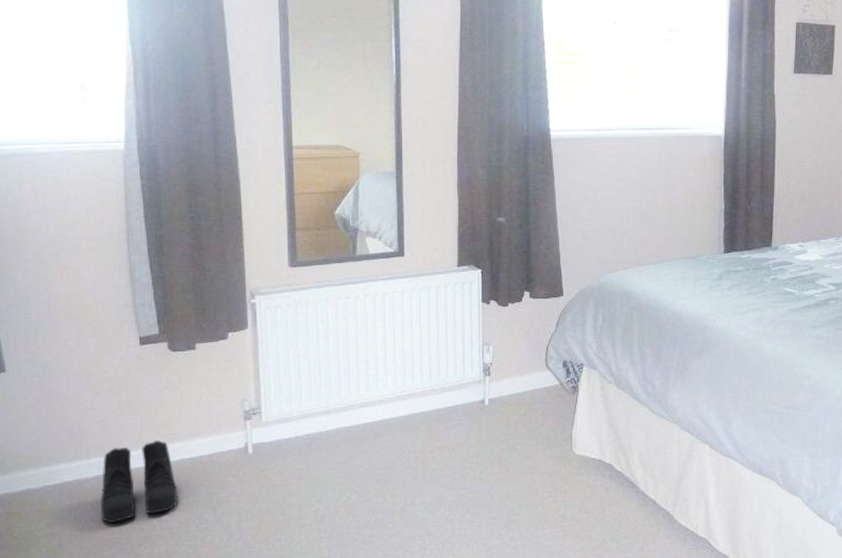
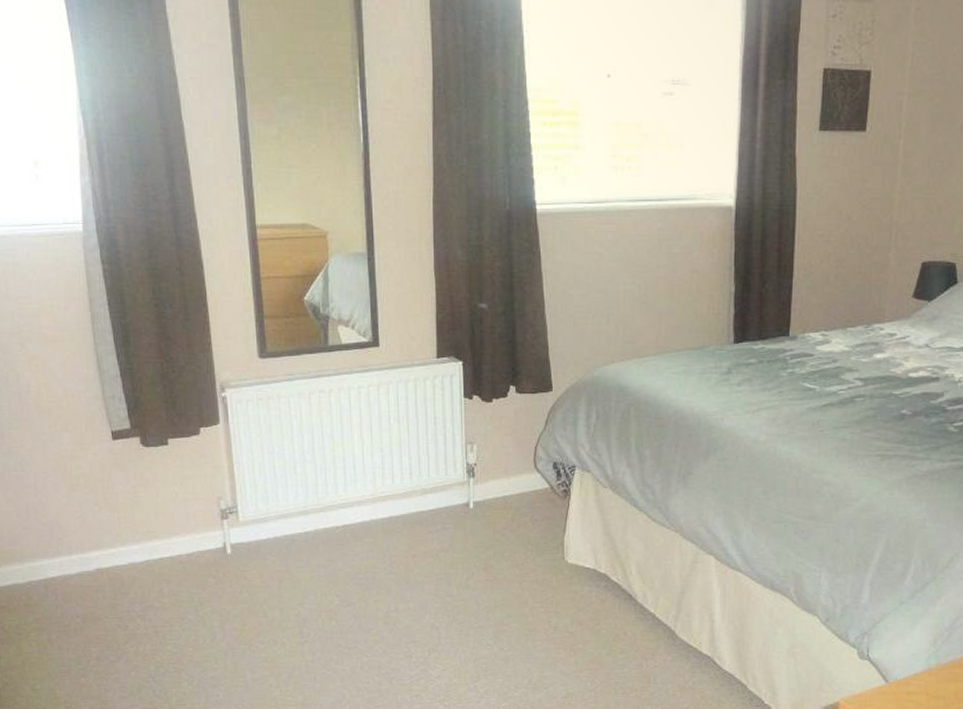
boots: present [101,440,177,523] -> none [84,538,159,619]

